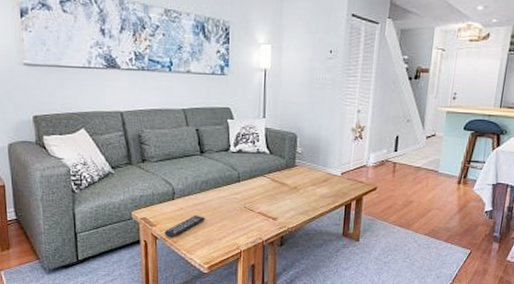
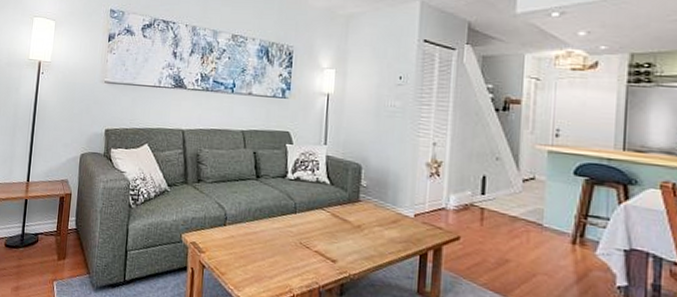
remote control: present [164,214,205,239] -> none [212,245,256,270]

